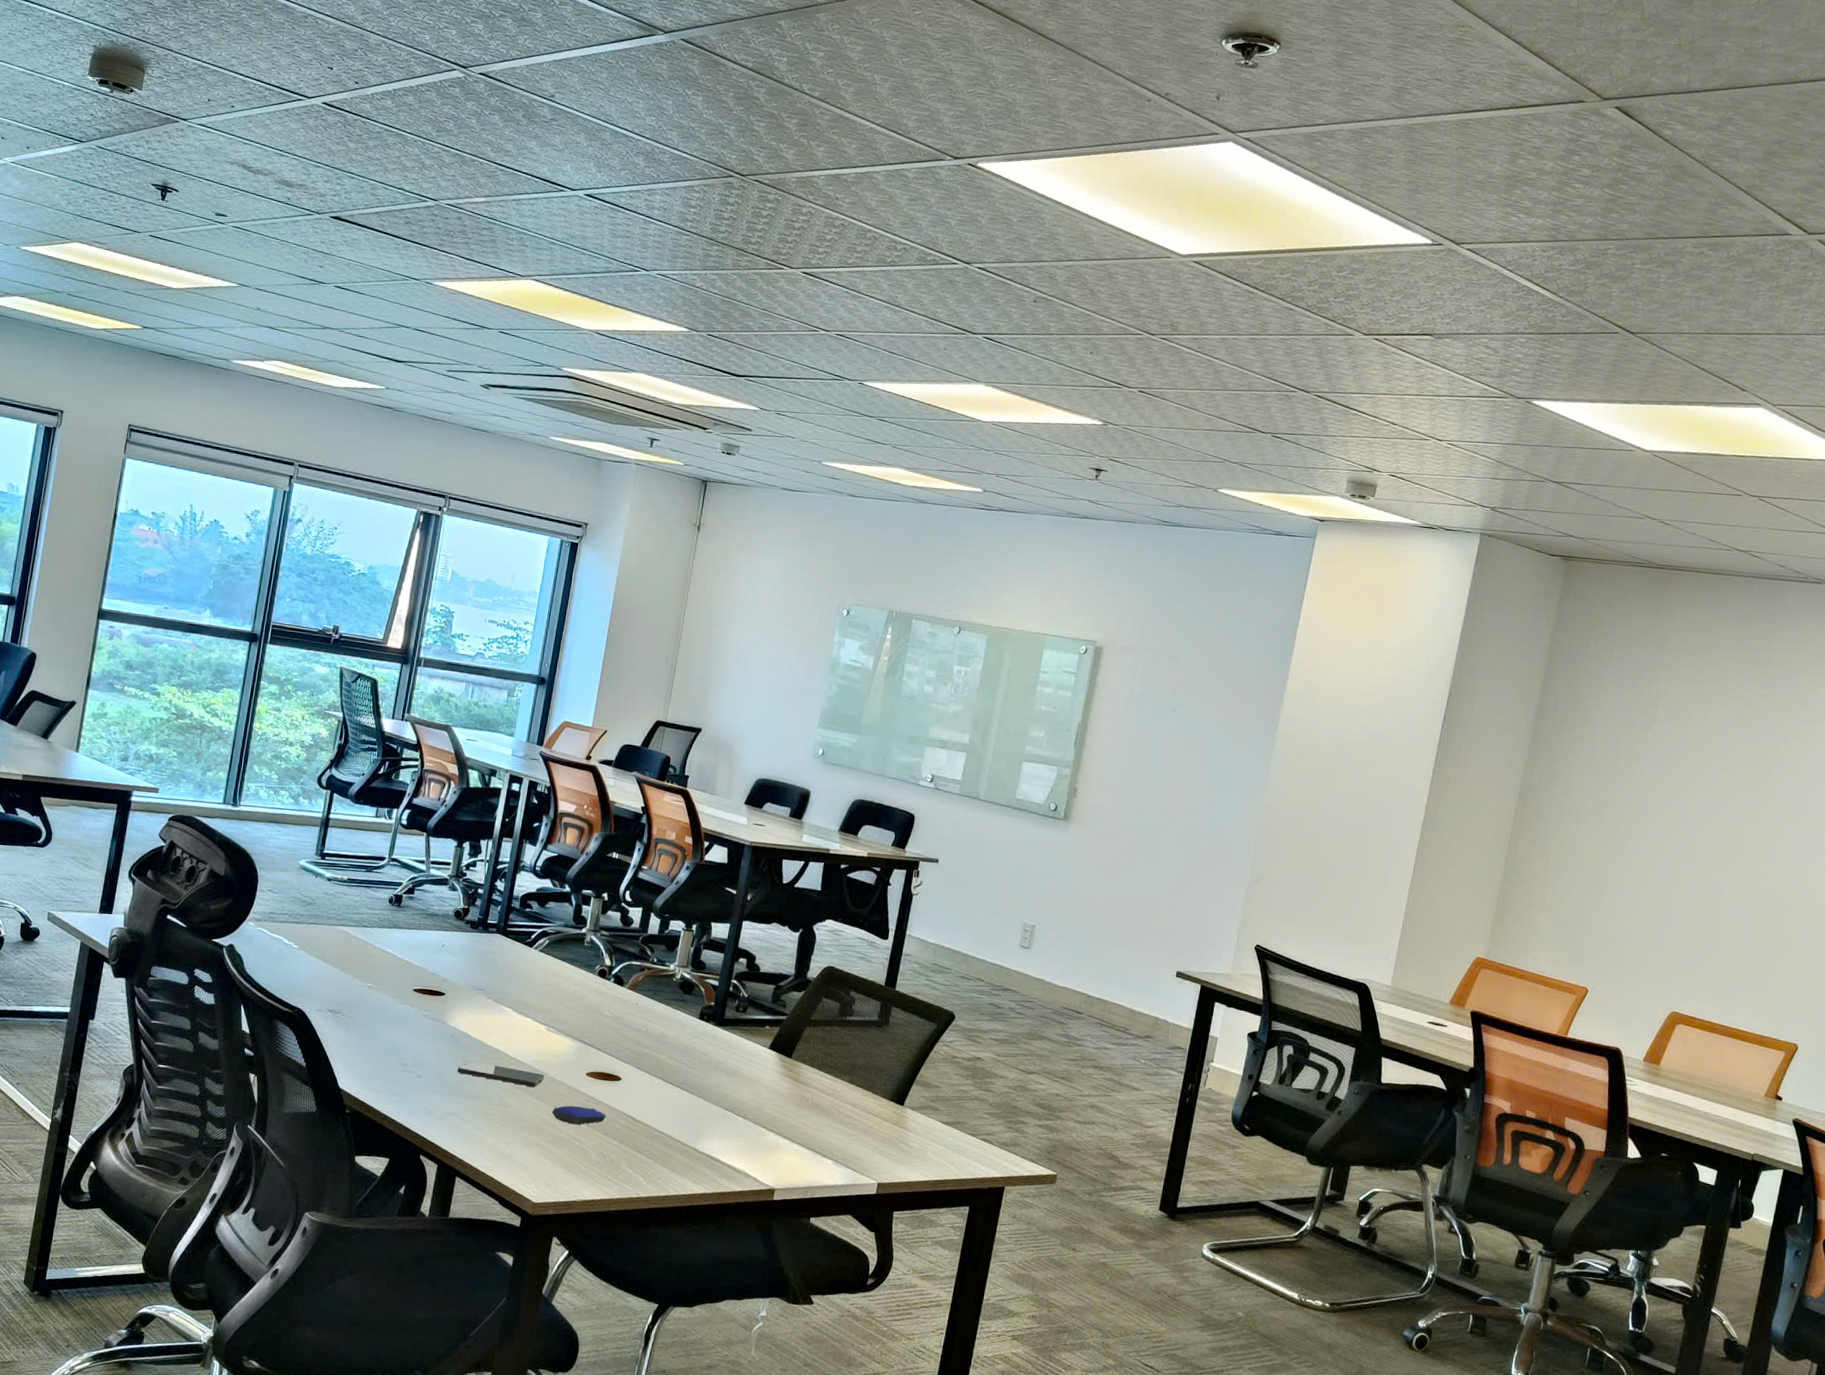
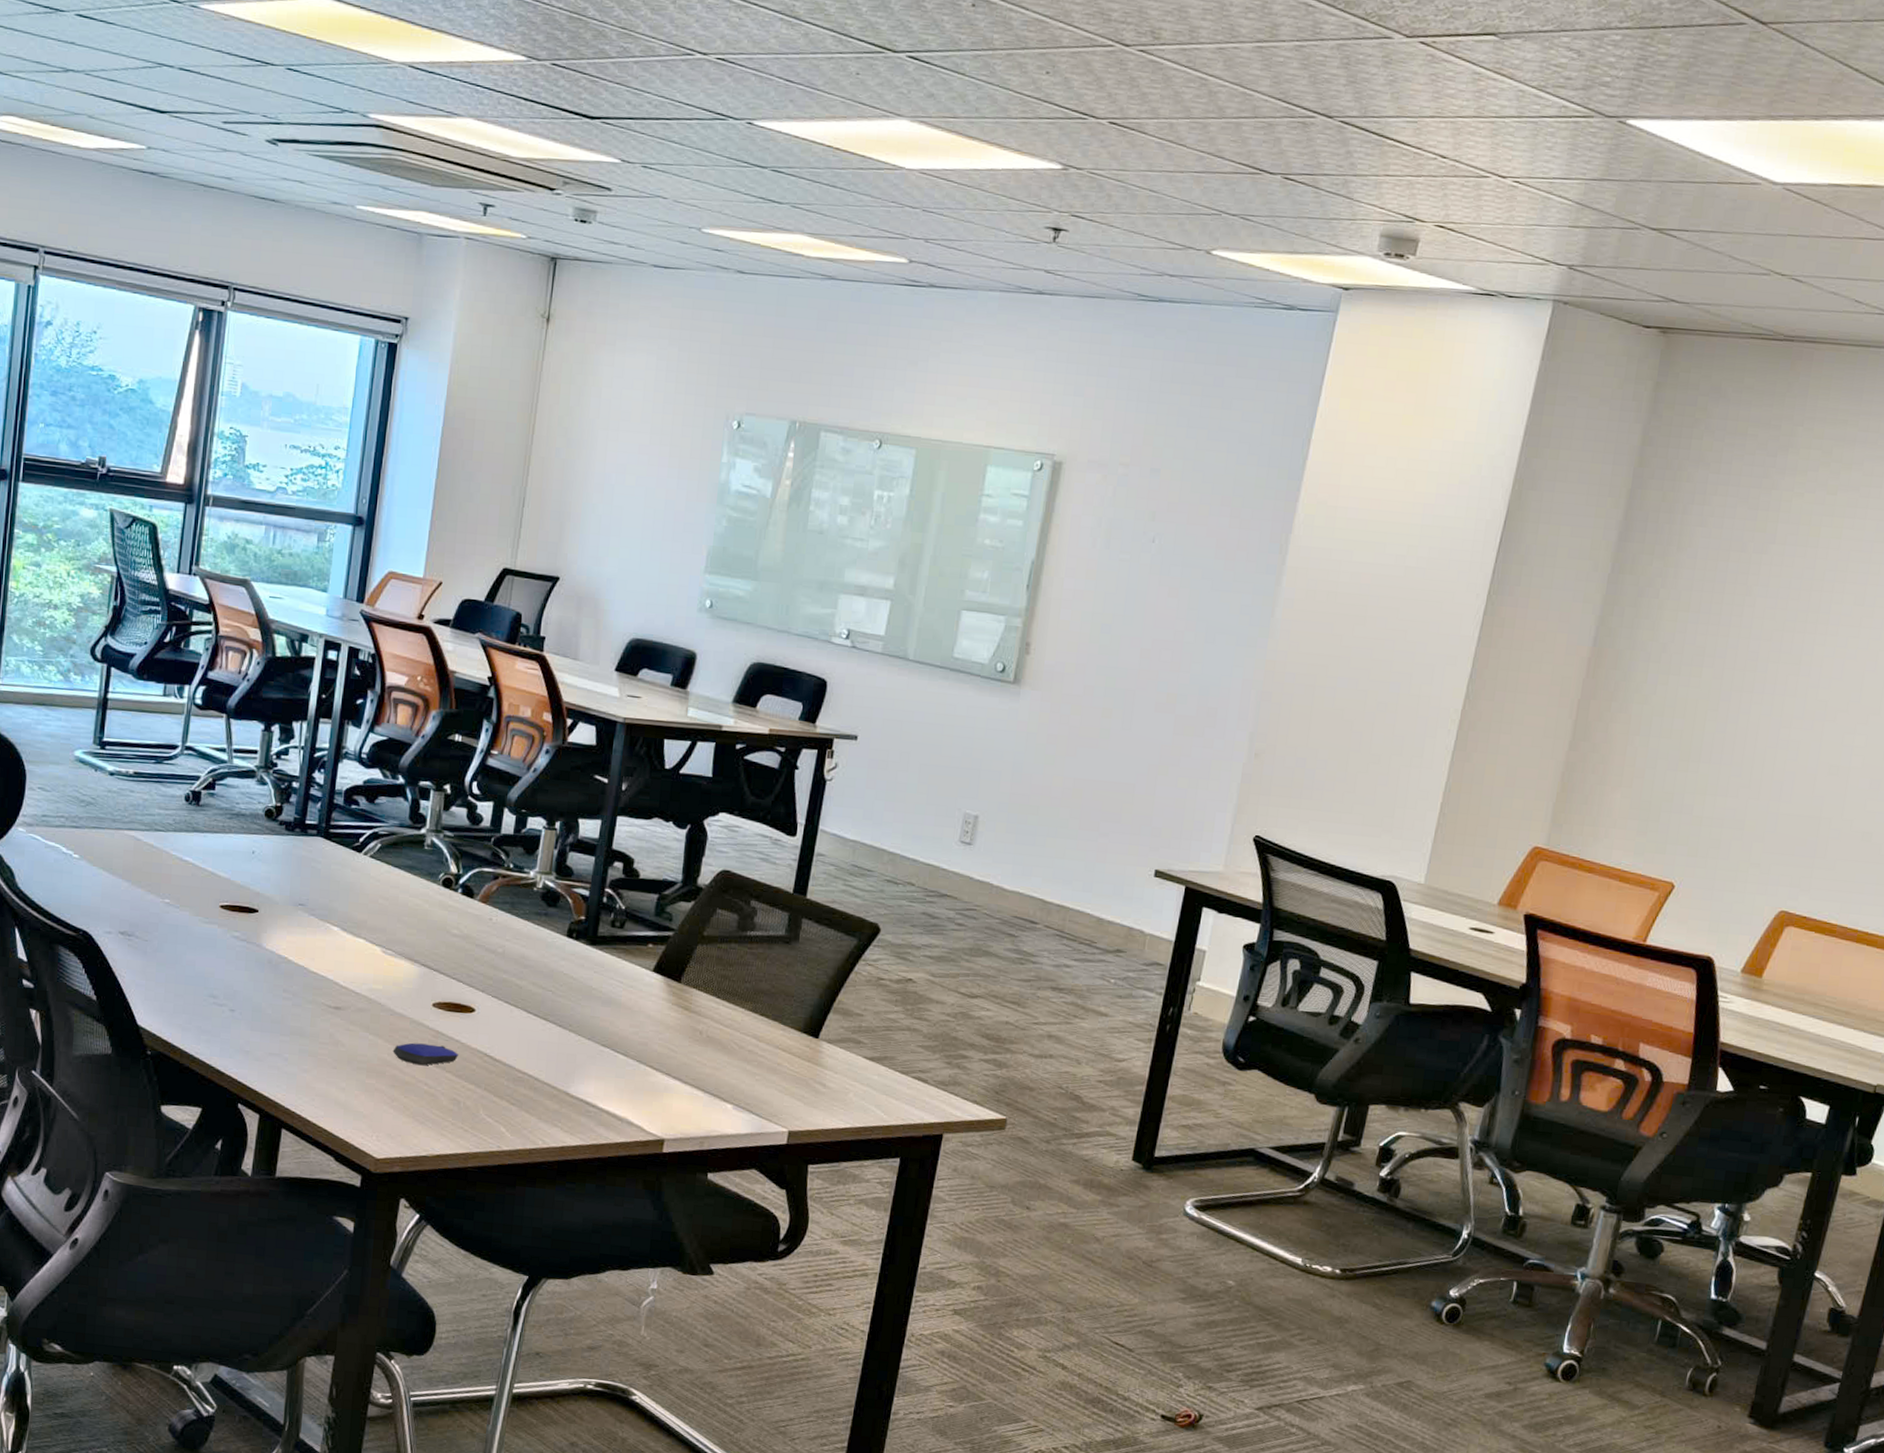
phone: present [457,1060,544,1087] -> none [277,990,382,1021]

